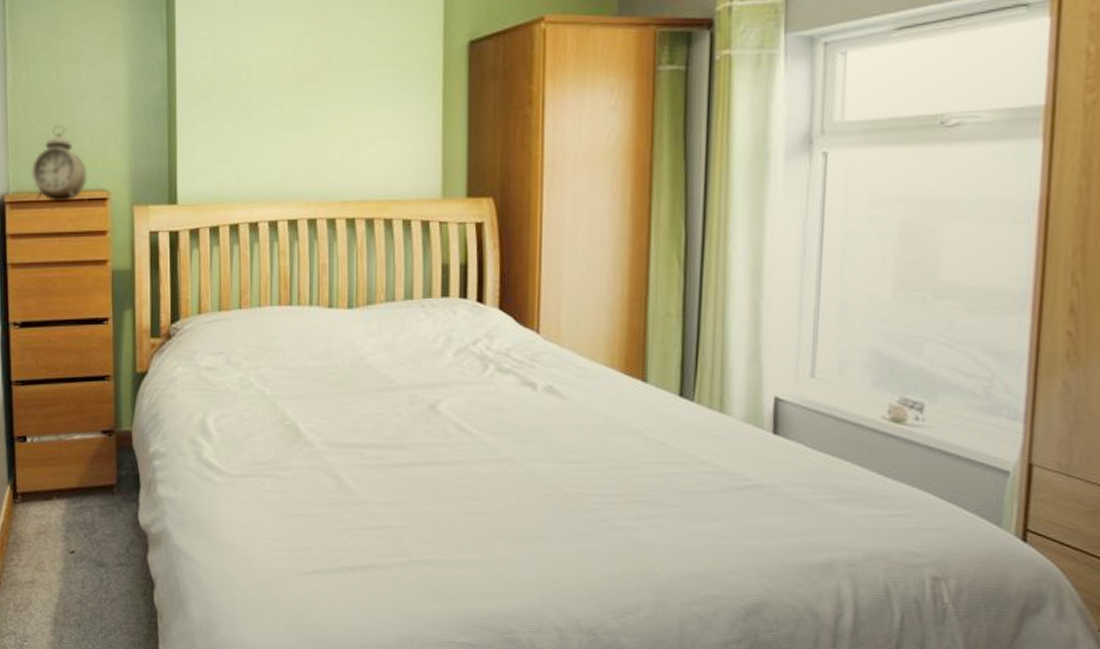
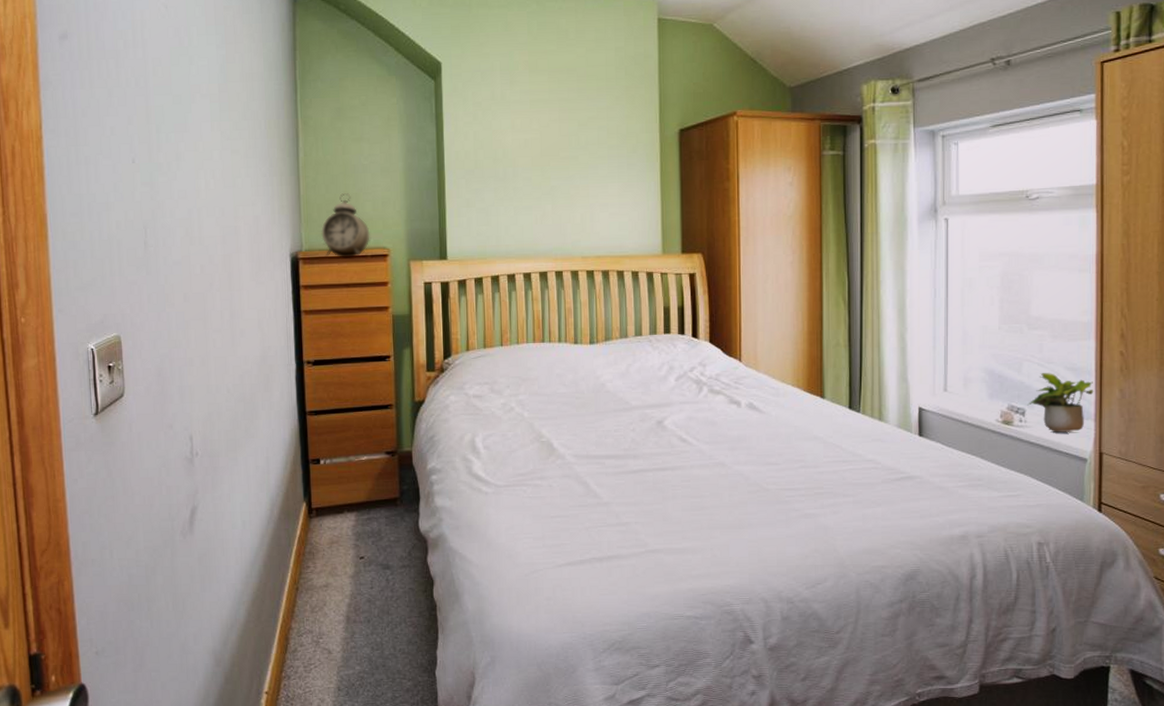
potted plant: none [927,357,1025,436] -> present [1027,373,1094,433]

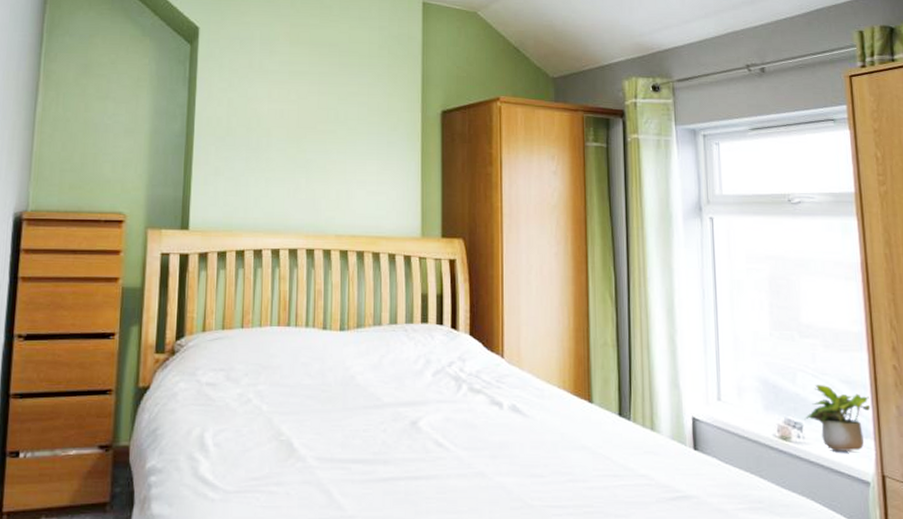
alarm clock: present [321,193,370,259] -> none [51,152,106,222]

